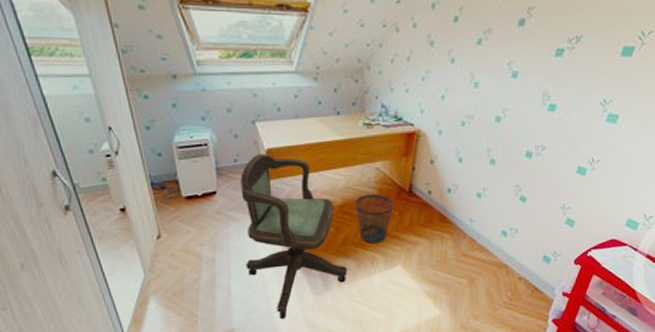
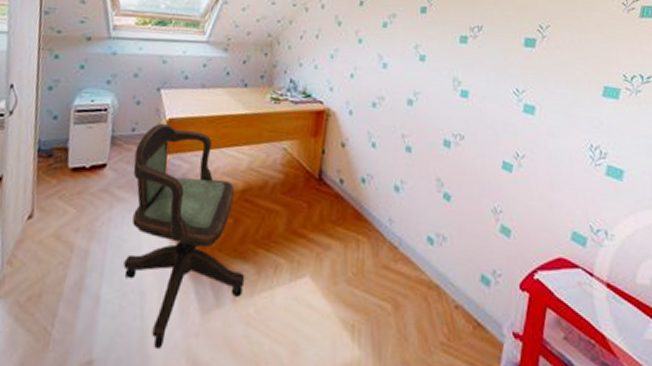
wastebasket: present [355,195,394,244] -> none [258,179,301,244]

